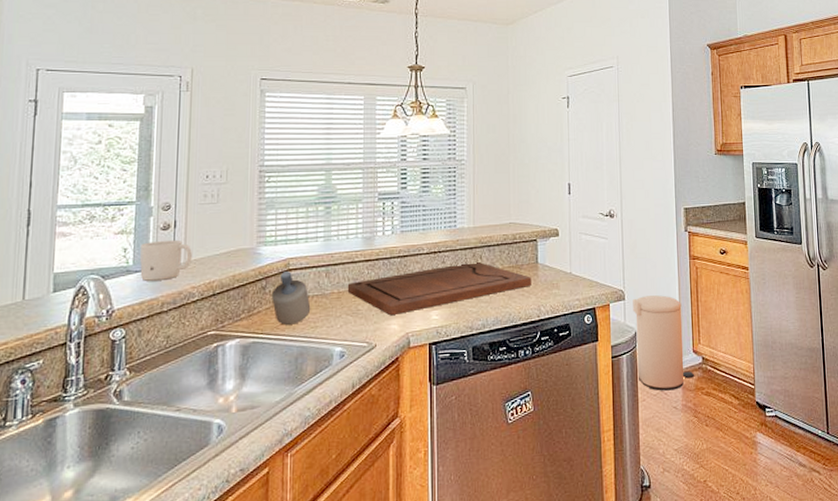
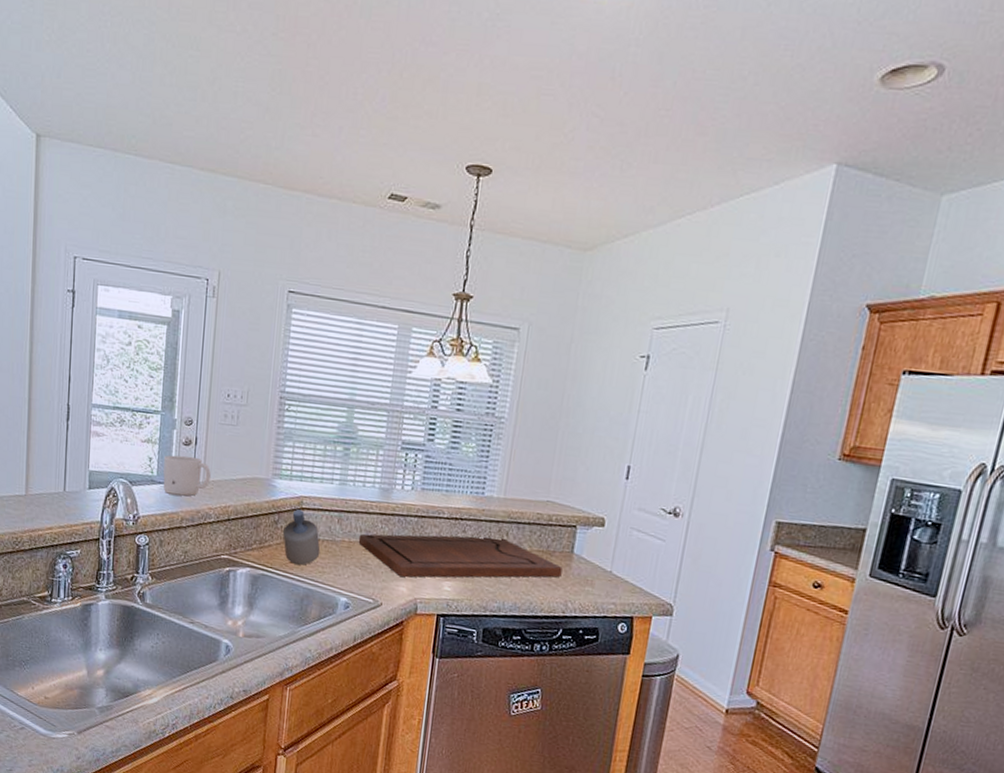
pedal bin: present [633,295,695,391] -> none [670,616,745,729]

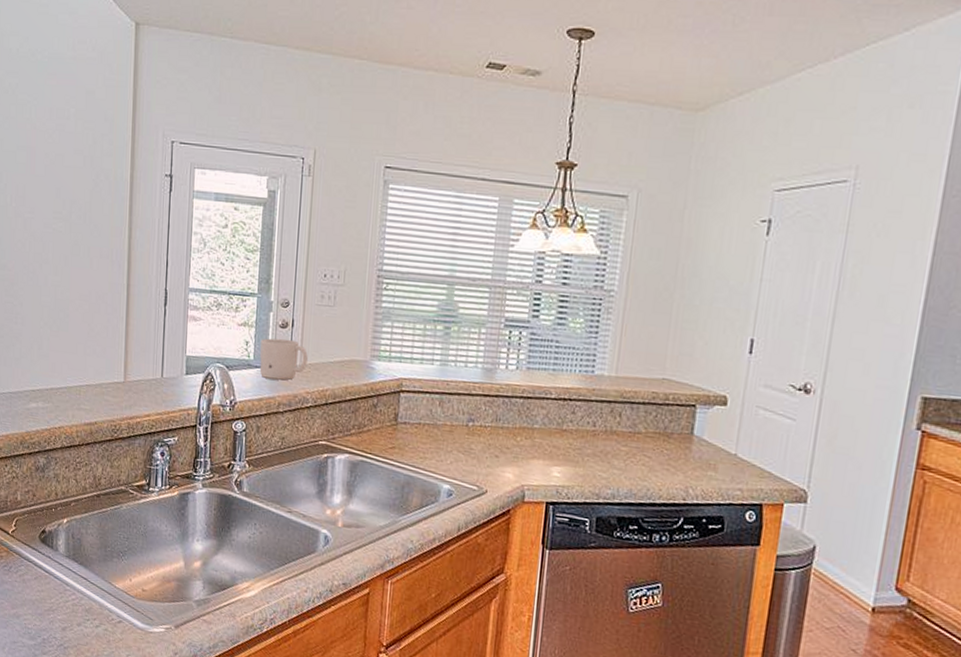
soap dispenser: present [282,509,321,565] -> none [381,392,422,451]
cutting board: present [358,534,563,578] -> none [461,417,682,463]

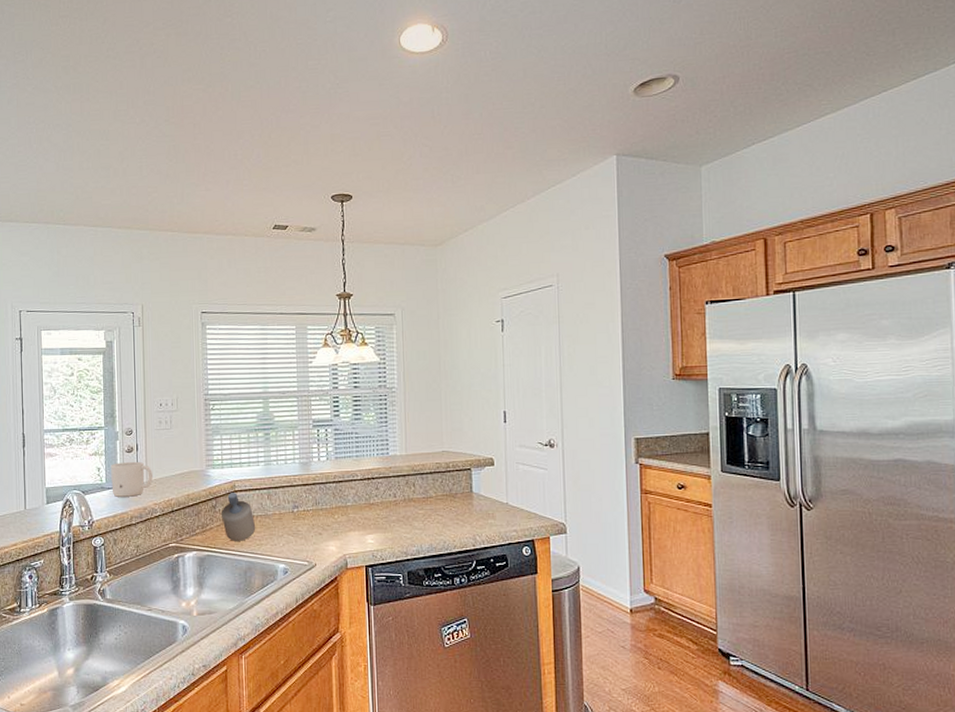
soap dispenser: none [381,392,422,451] -> present [220,493,256,541]

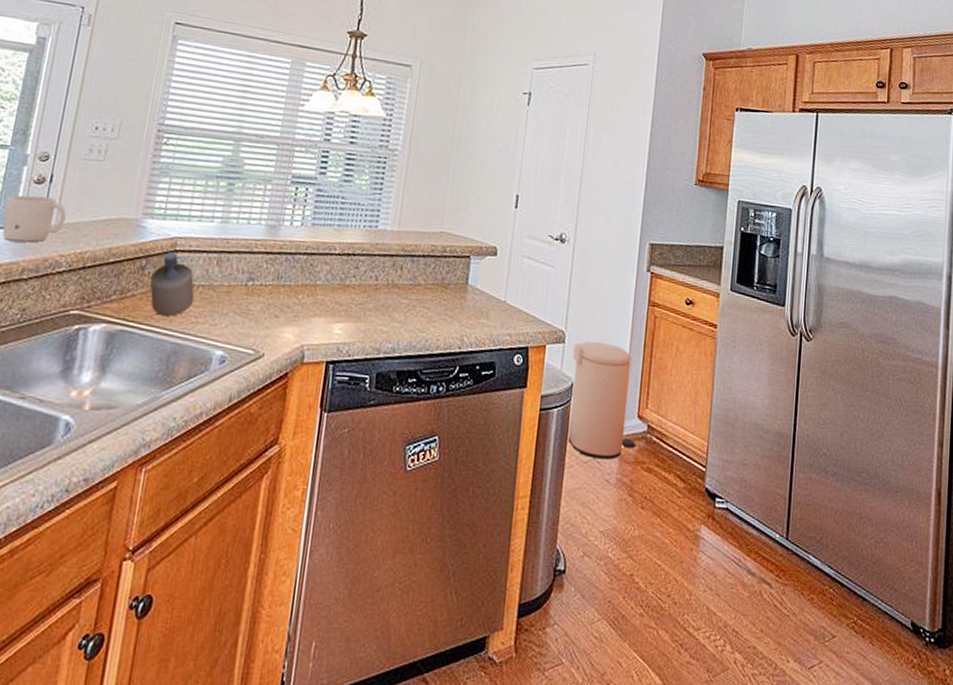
pedal bin: none [575,530,646,629] -> present [568,341,637,460]

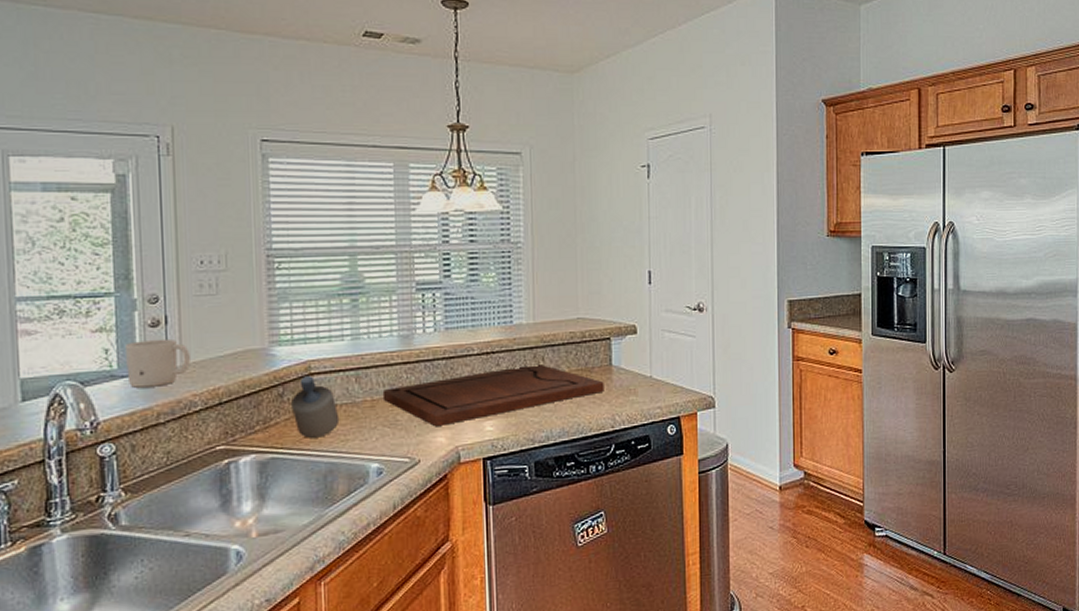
cutting board: none [239,271,458,323] -> present [382,363,604,427]
pedal bin: present [568,341,637,460] -> none [724,402,795,510]

